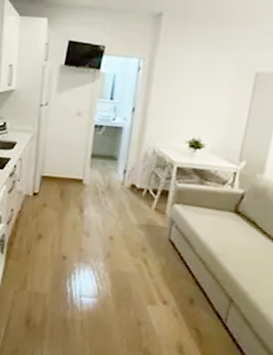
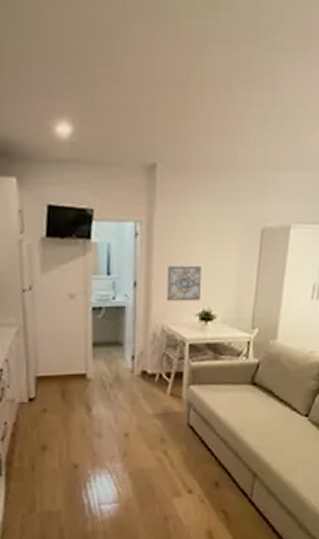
wall art: none [160,97,195,130] -> present [167,265,202,302]

